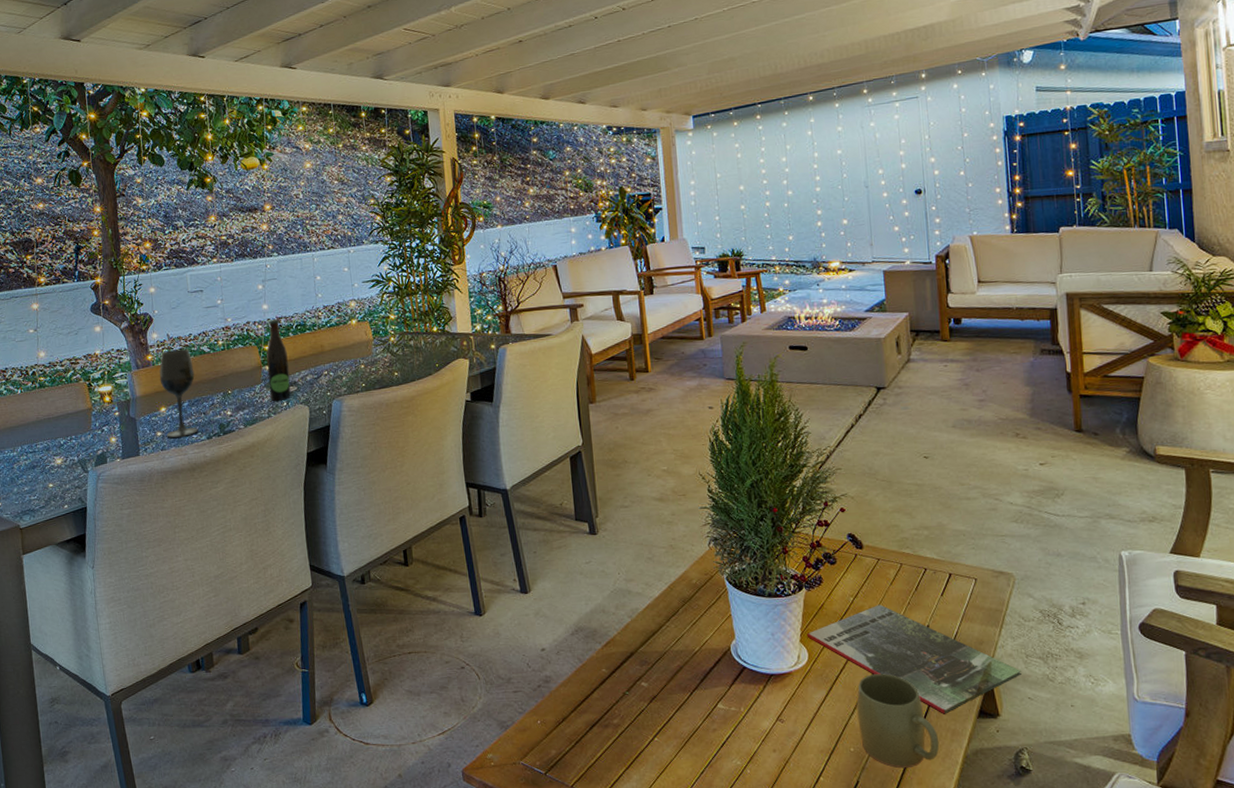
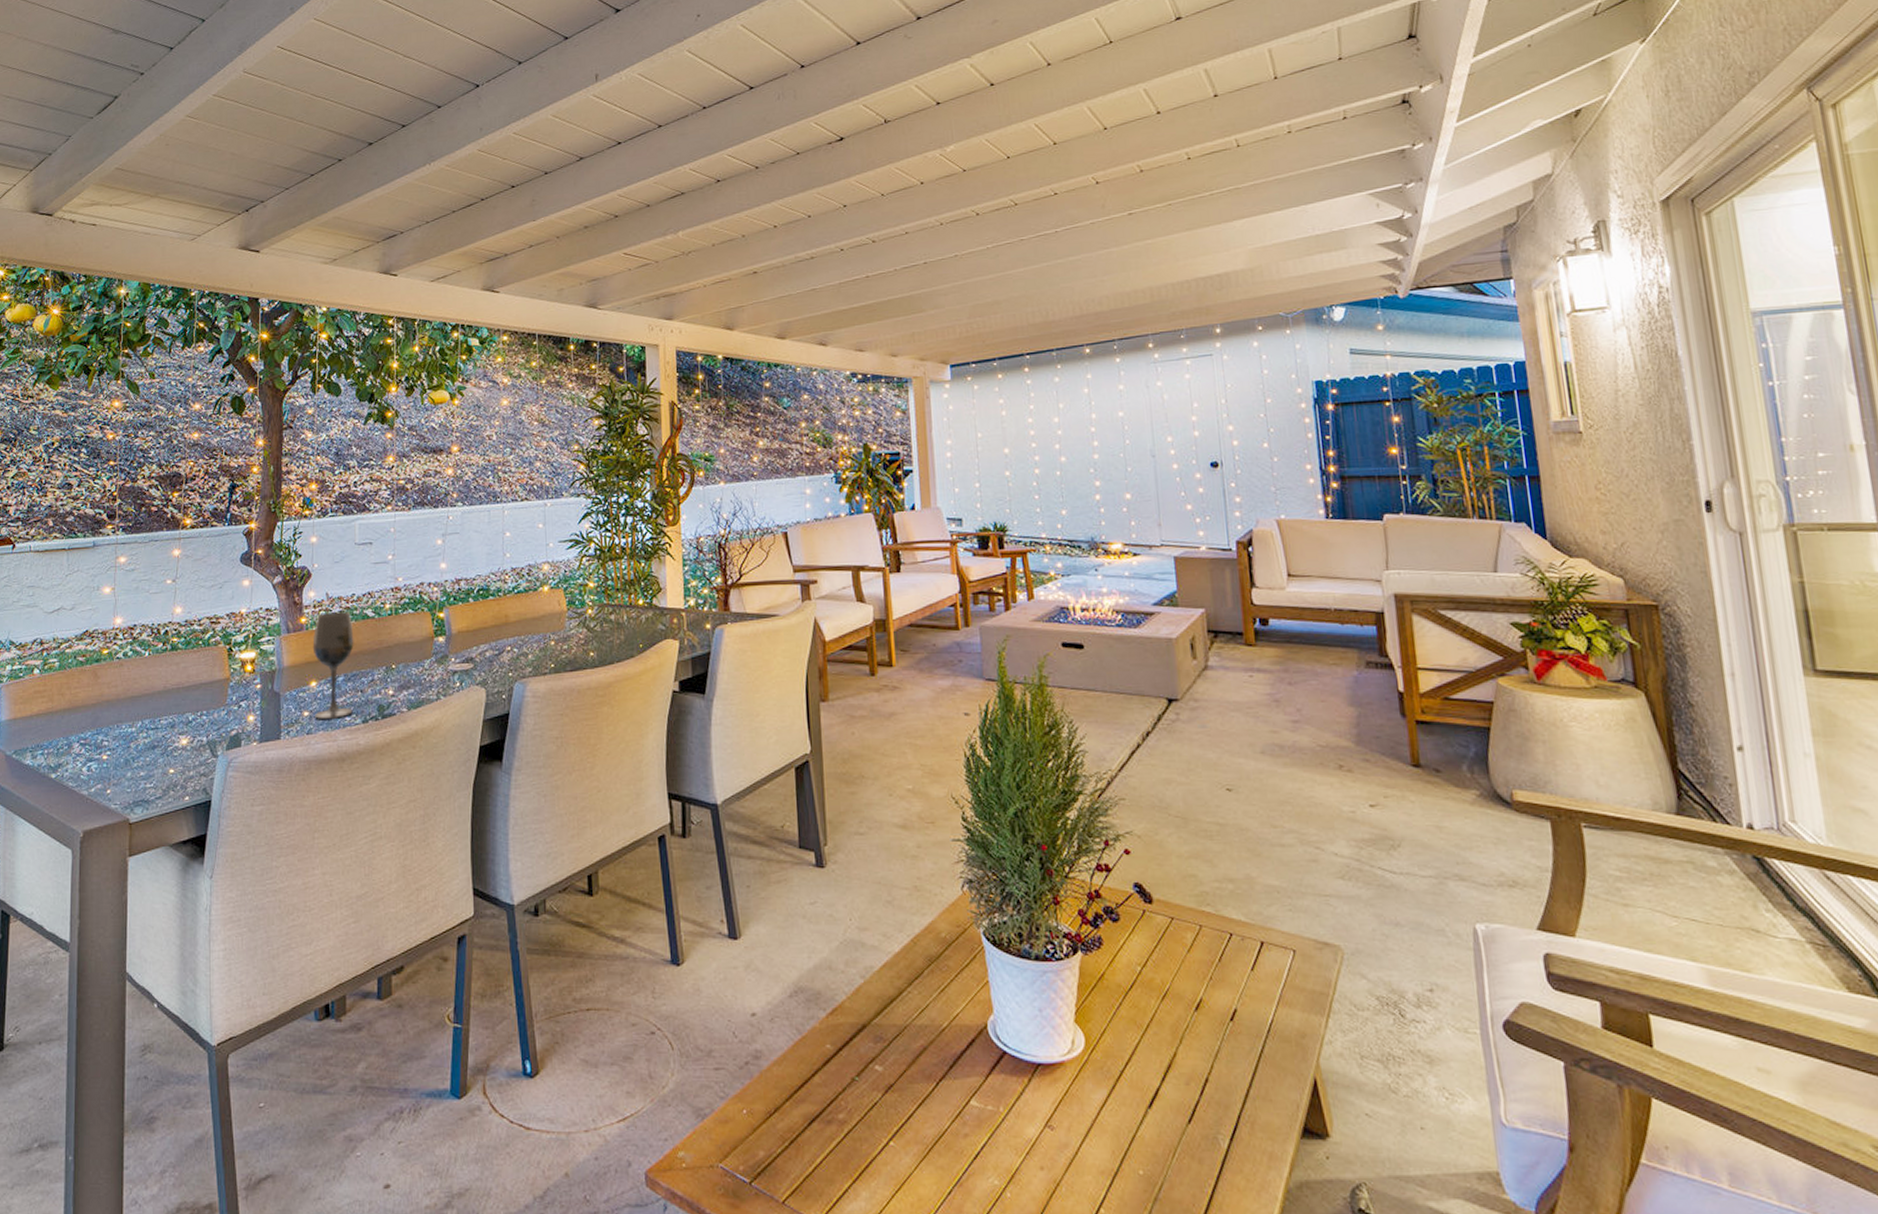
bottle: present [266,319,292,401] -> none [439,581,466,680]
magazine: present [806,604,1021,714] -> none [1083,977,1356,1131]
mug: present [856,674,940,769] -> none [1146,1071,1253,1203]

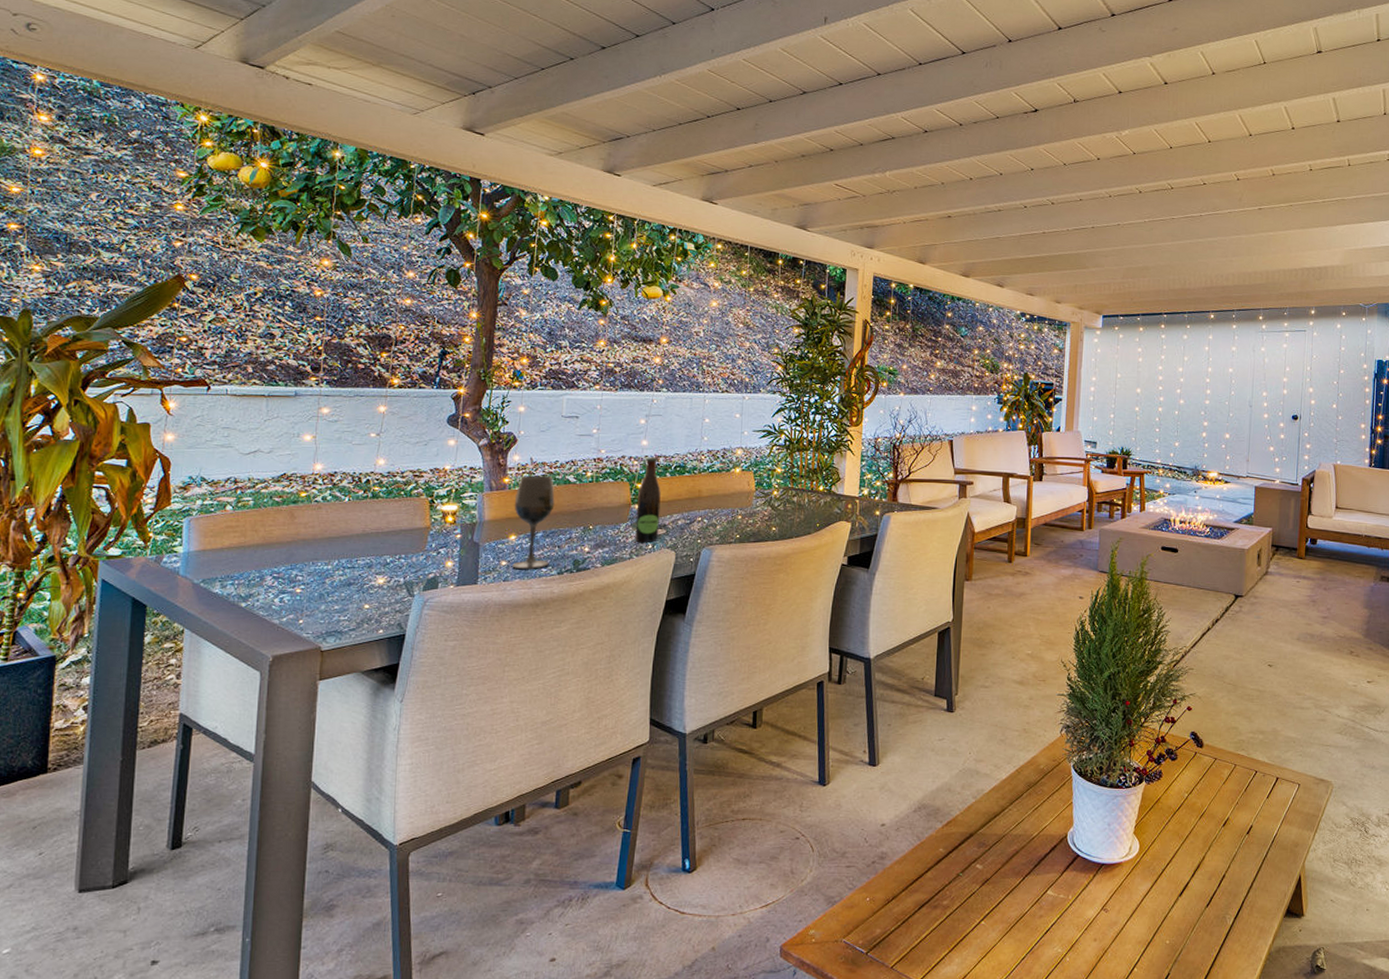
bottle: none [439,581,466,680] -> present [635,457,661,542]

